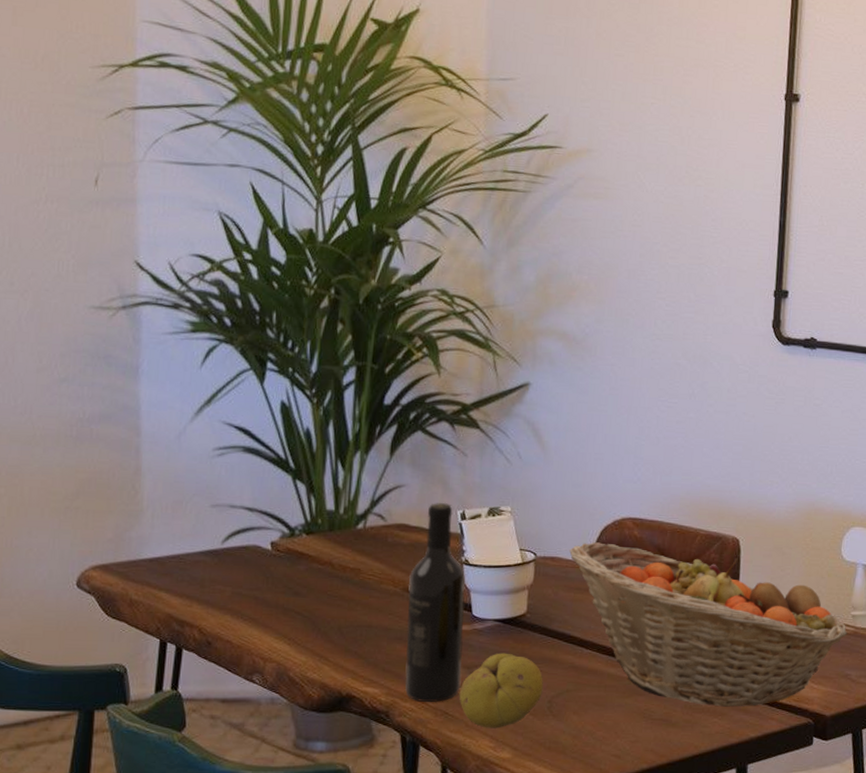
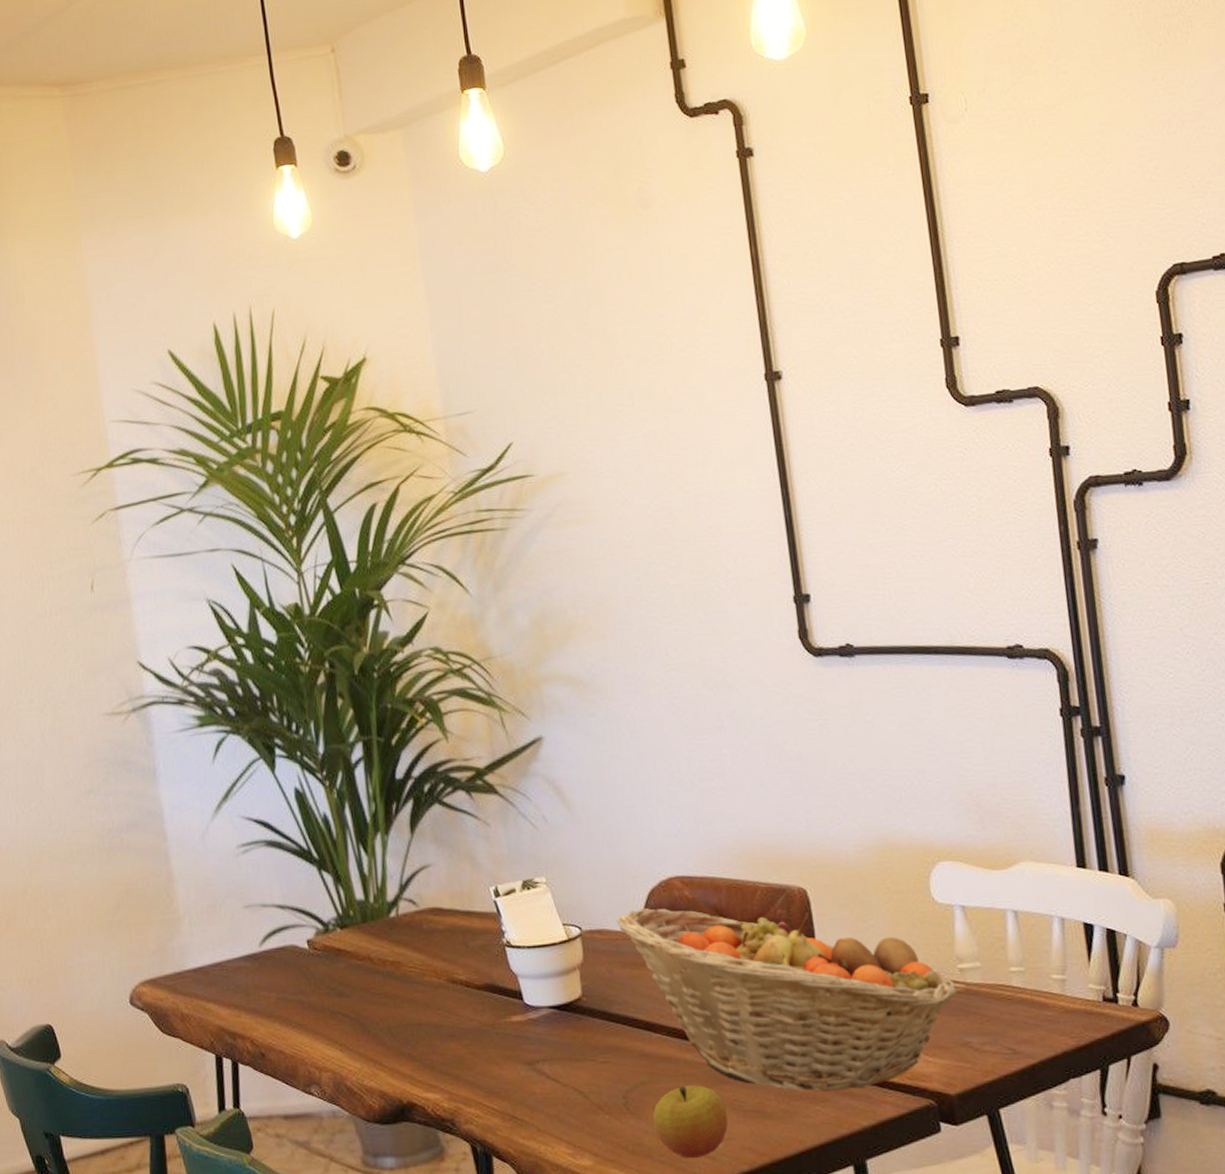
wine bottle: present [405,502,466,703] -> none [450,879,525,1107]
fruit: present [459,653,543,729] -> none [524,1044,615,1132]
apple: none [571,695,638,757] -> present [653,1085,728,1159]

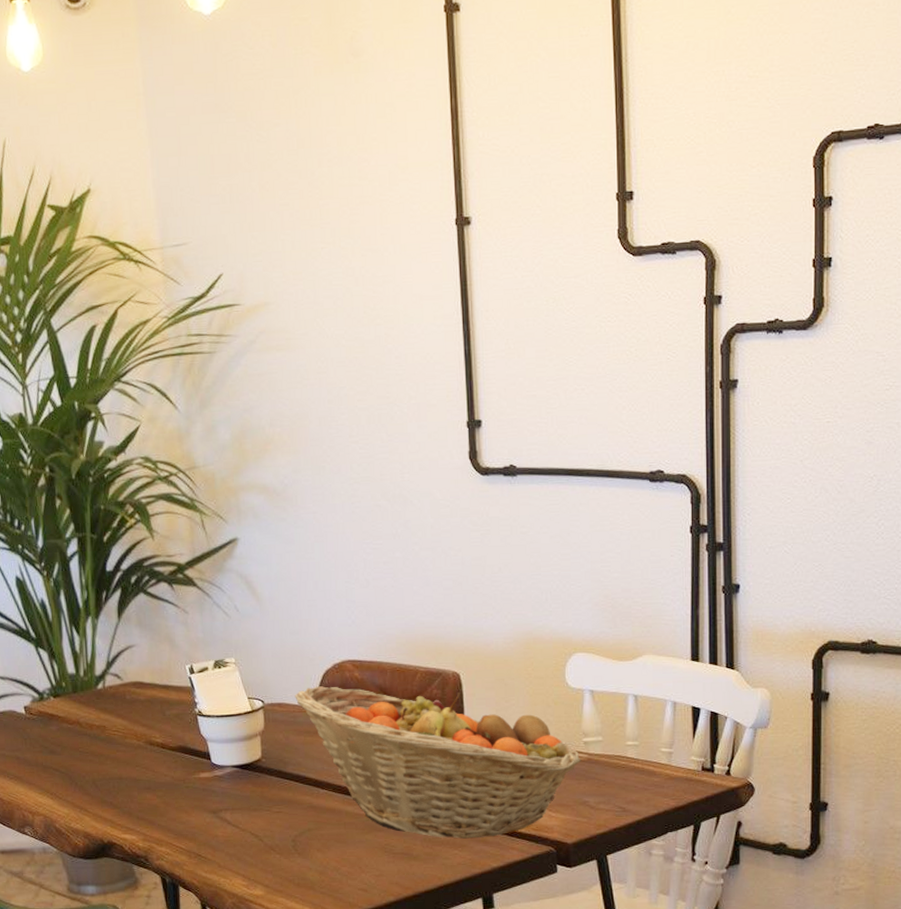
apple: present [653,1085,728,1159] -> none [316,832,380,891]

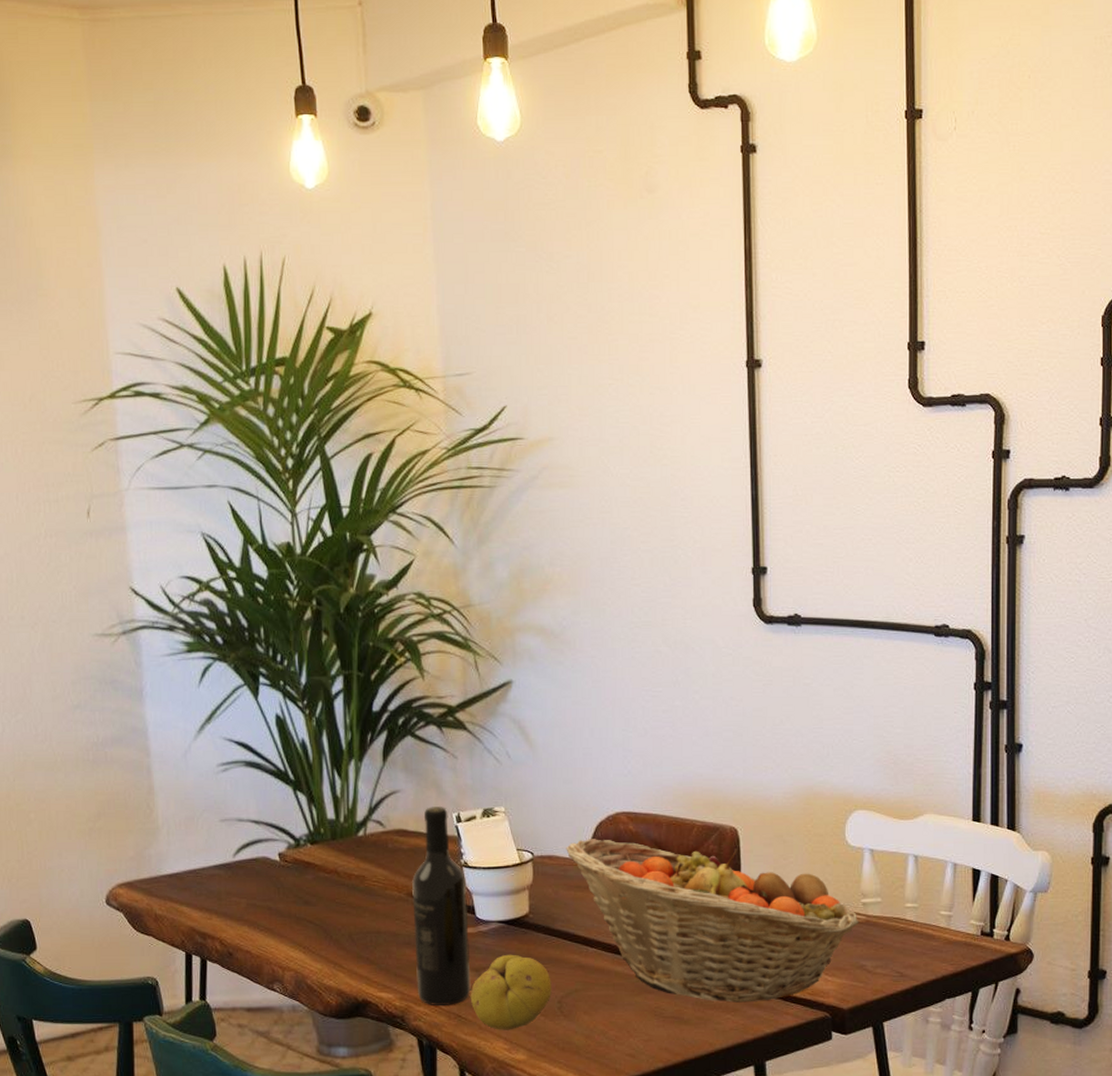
wine bottle: none [149,658,209,846] -> present [411,805,471,1006]
fruit: none [208,796,286,868] -> present [470,954,552,1030]

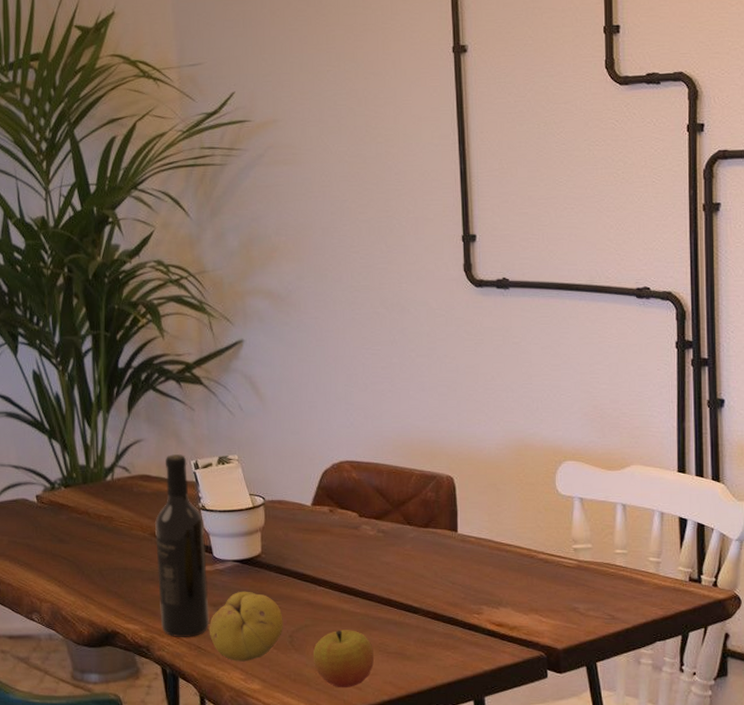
fruit basket: present [566,839,859,1003] -> none [294,485,571,641]
apple: none [583,993,650,1056] -> present [313,630,375,688]

